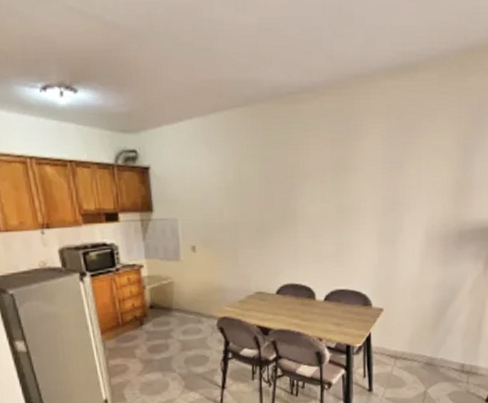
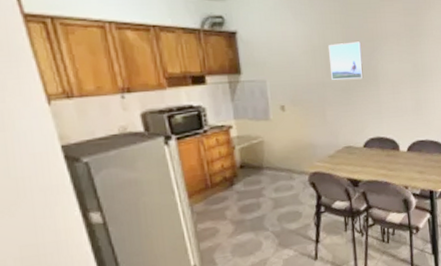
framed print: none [244,177,280,220] -> present [329,41,364,80]

